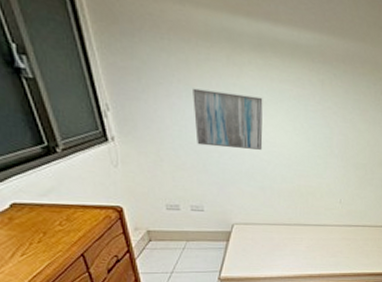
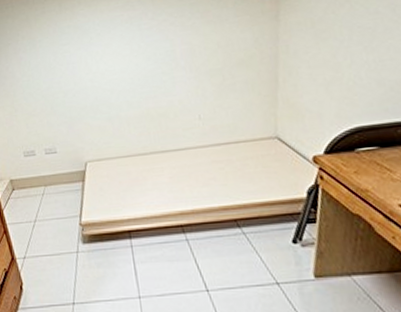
wall art: present [193,88,263,150] -> none [34,30,104,90]

